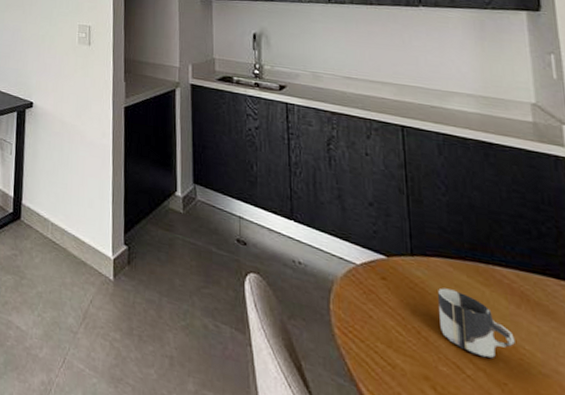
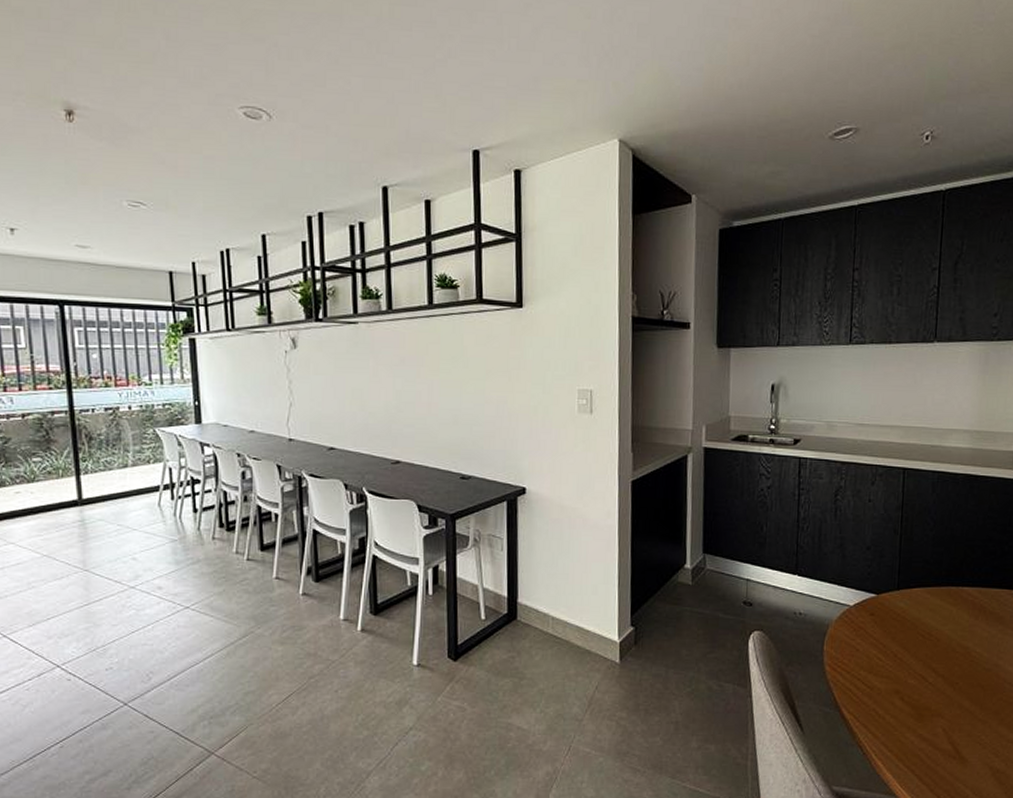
cup: present [438,288,515,359] -> none [913,613,970,666]

